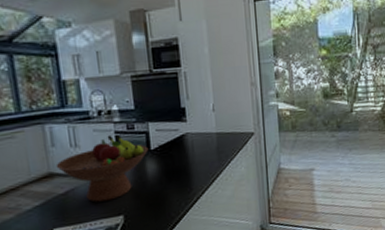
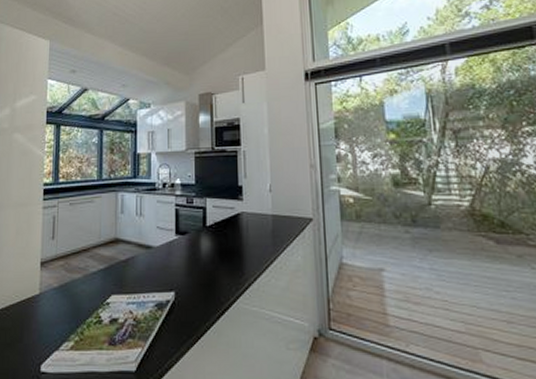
fruit bowl: present [56,134,149,202] -> none [122,207,204,274]

